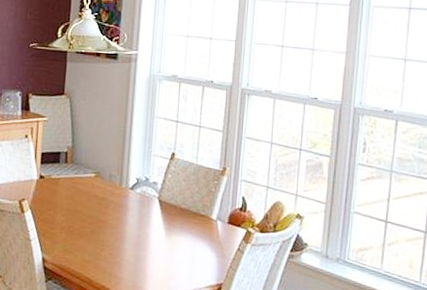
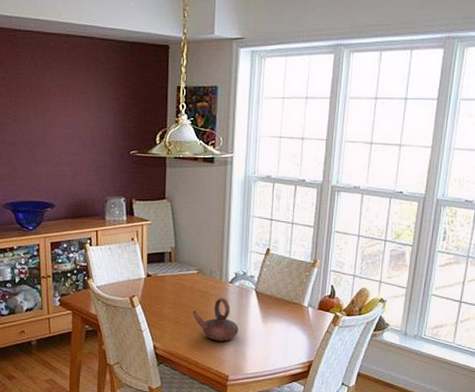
teapot: none [87,206,139,257] -> present [192,298,239,342]

